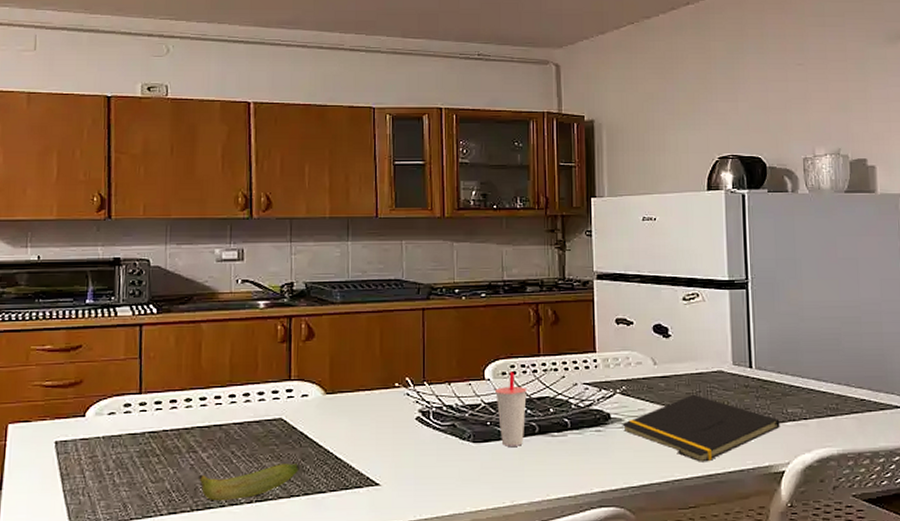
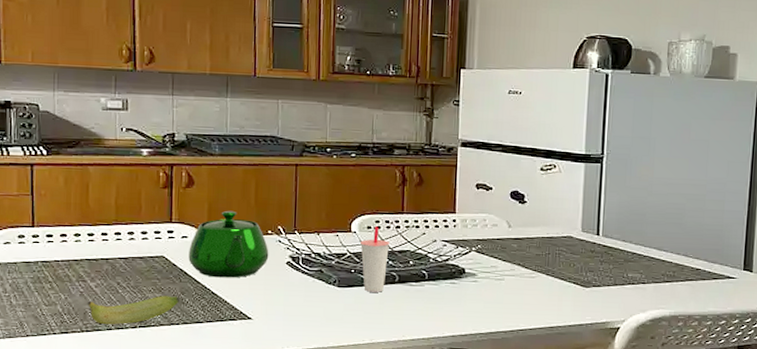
teapot: none [309,363,397,440] -> present [188,210,269,278]
notepad: present [622,394,780,462] -> none [475,255,620,316]

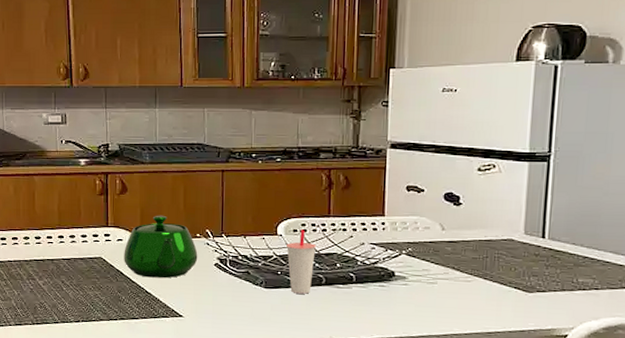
banana: present [88,296,179,325] -> none [37,293,117,319]

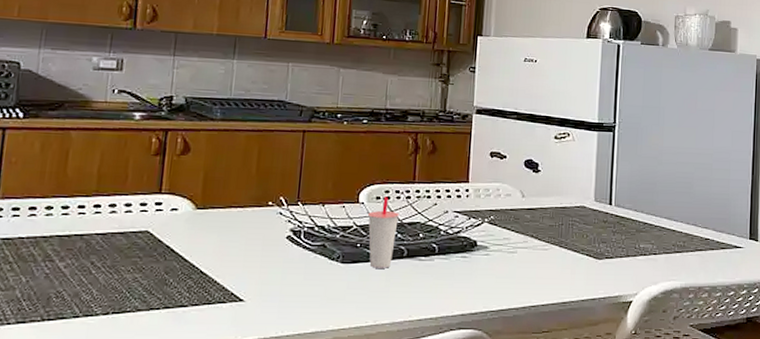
teapot: present [124,215,198,278] -> none [176,180,268,255]

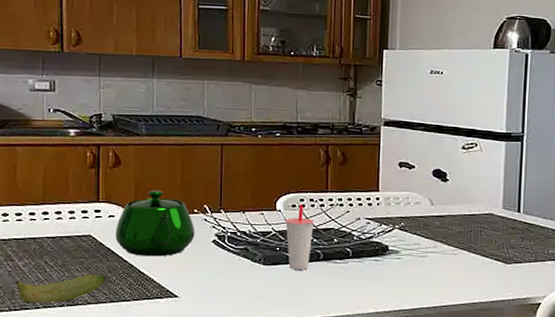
banana: none [53,276,163,312] -> present [16,274,107,304]
teapot: none [176,180,268,255] -> present [115,189,195,257]

